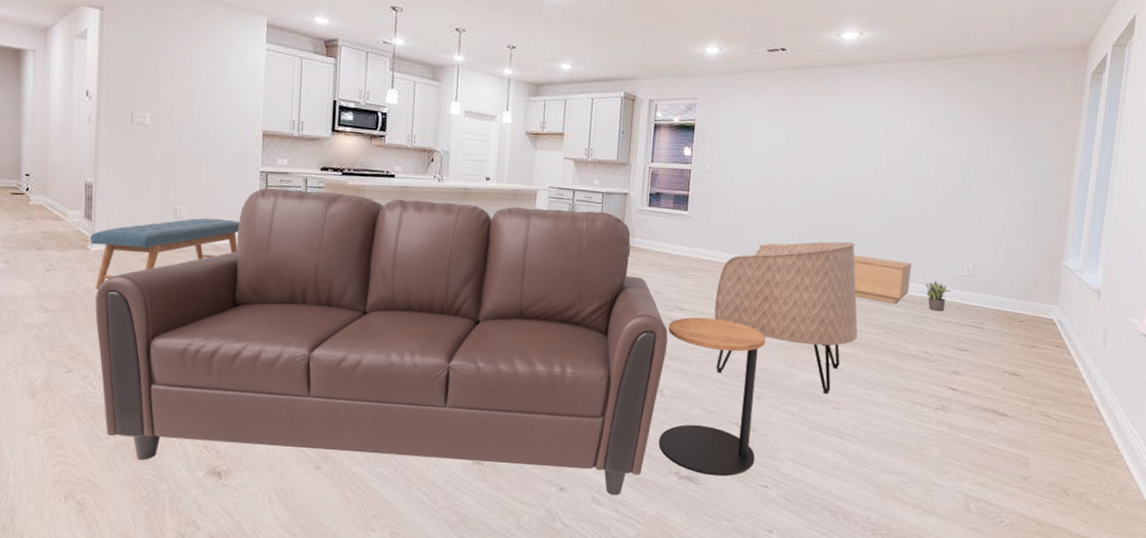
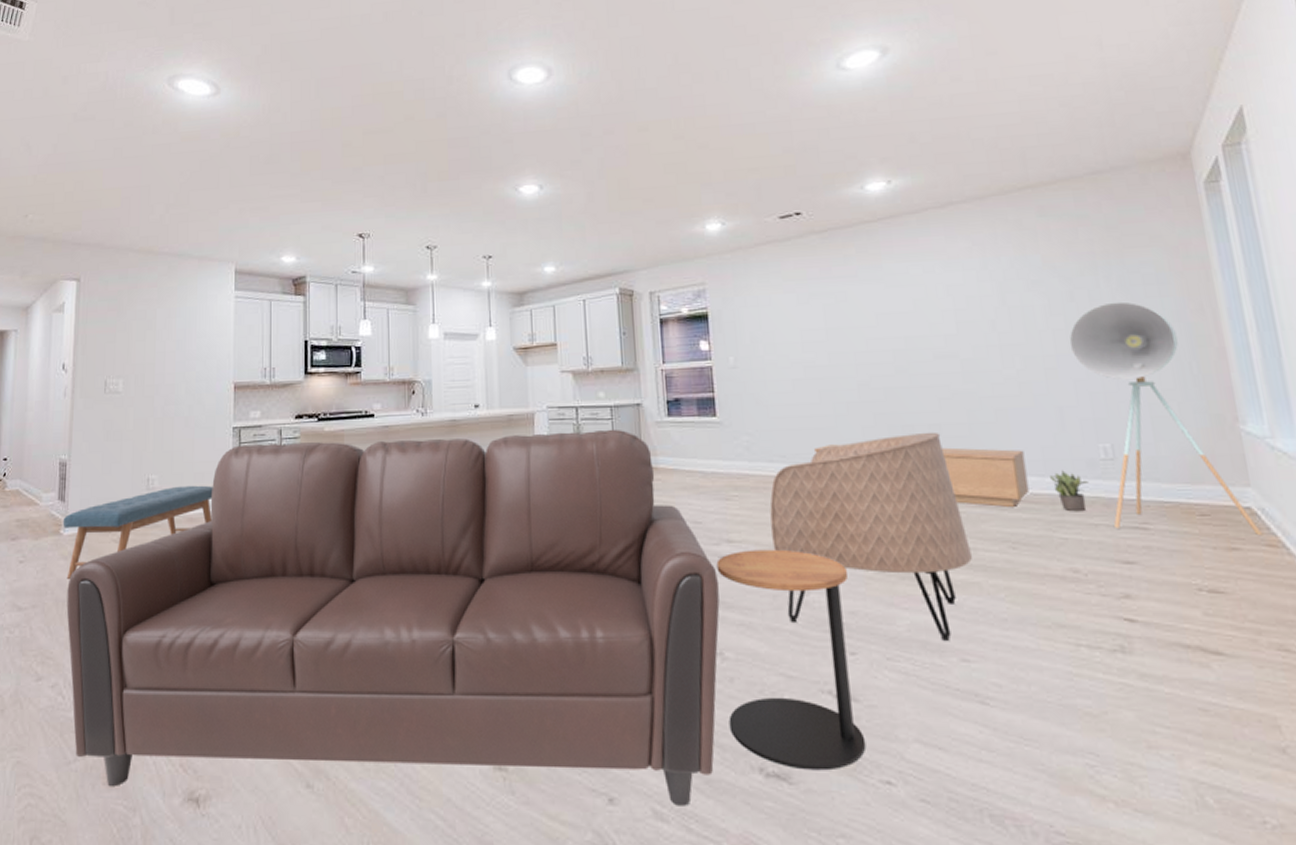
floor lamp: none [960,158,1056,340] -> present [1069,301,1263,536]

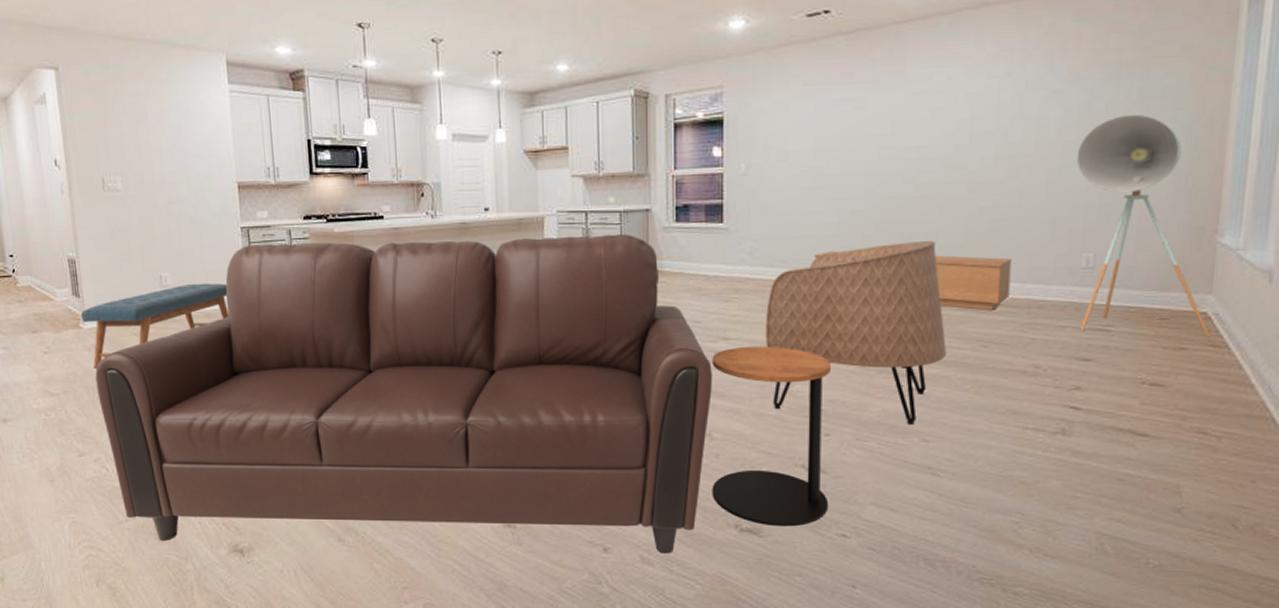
potted plant: present [1050,470,1089,512] -> none [1031,278,1066,315]

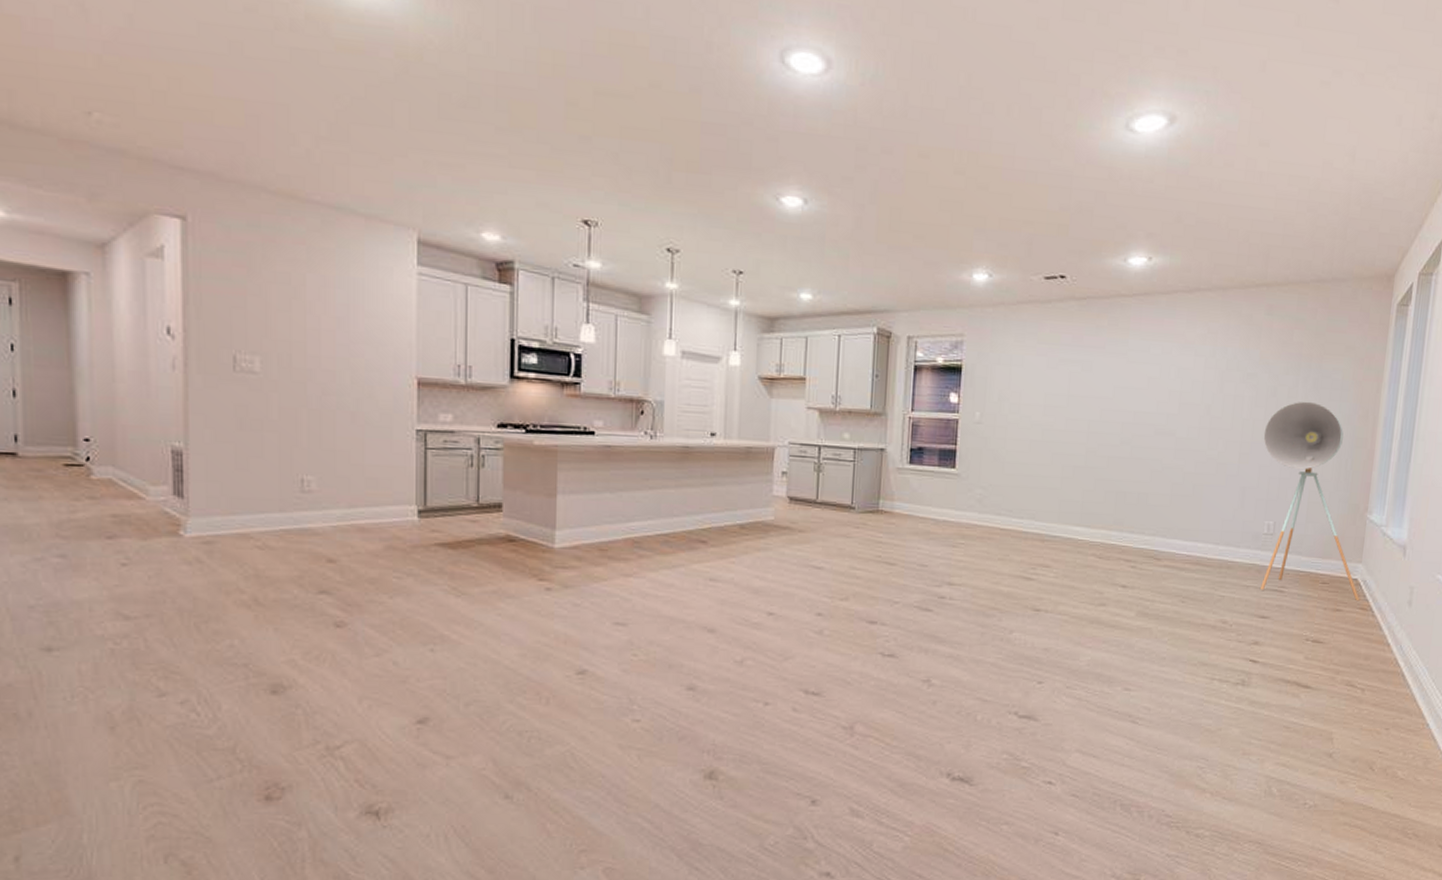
bench: present [80,283,230,368] -> none [182,490,391,587]
sofa: present [95,233,713,554] -> none [195,451,936,805]
side table: present [712,346,831,527] -> none [926,592,1047,775]
armchair: present [766,240,946,424] -> none [988,499,1150,674]
tv stand: present [815,251,1012,310] -> none [1038,503,1208,568]

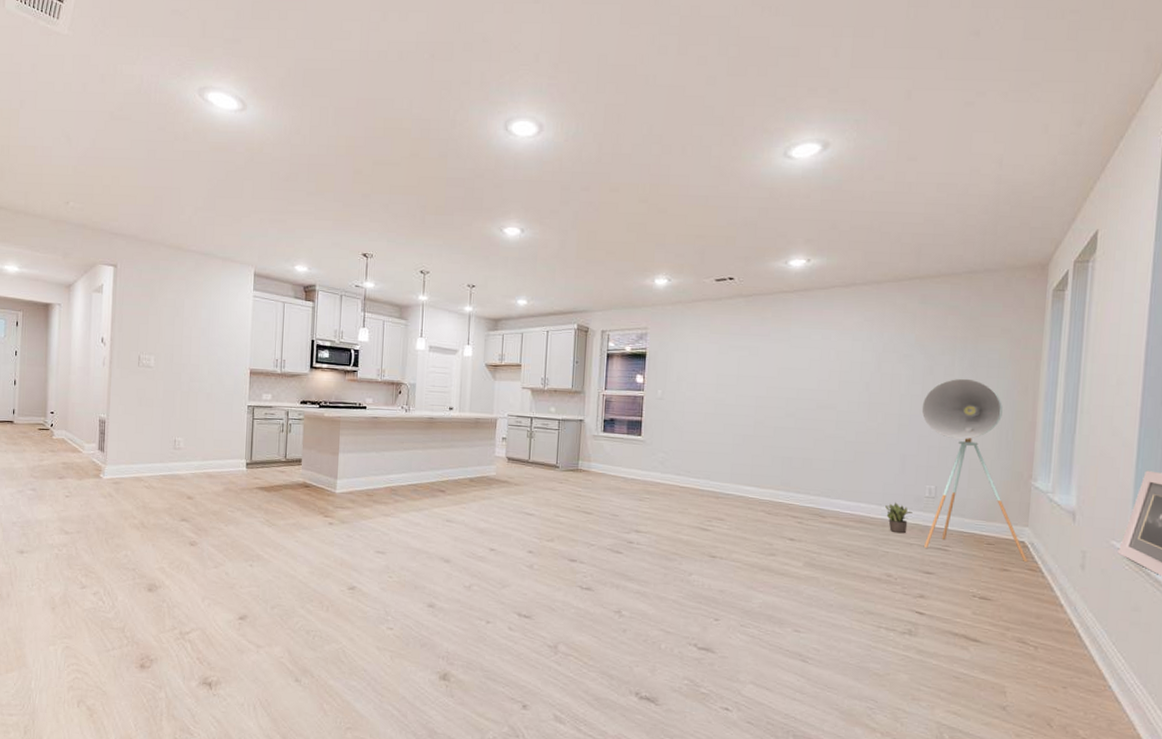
potted plant: none [1223,541,1250,576] -> present [885,502,913,534]

